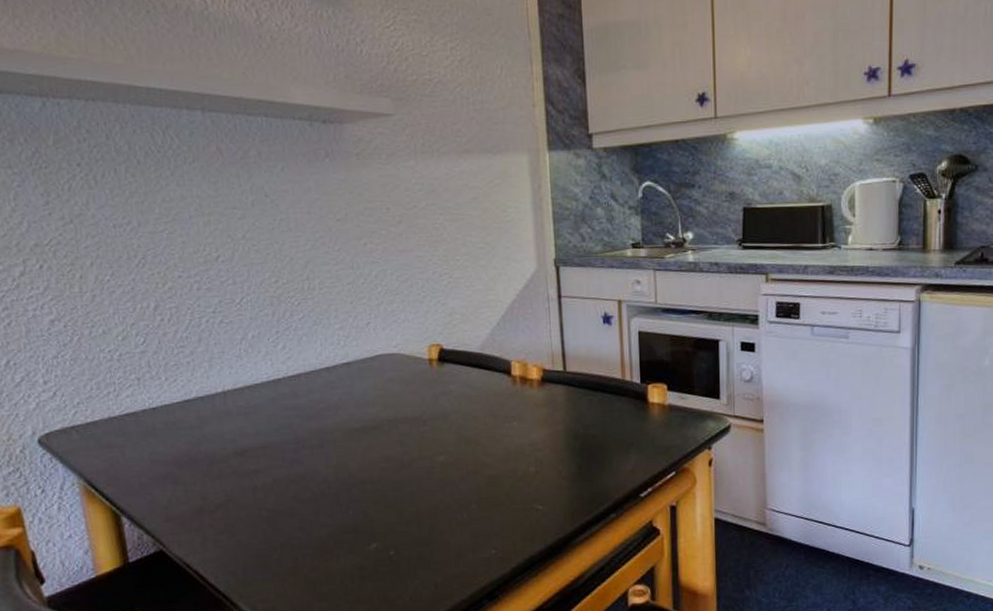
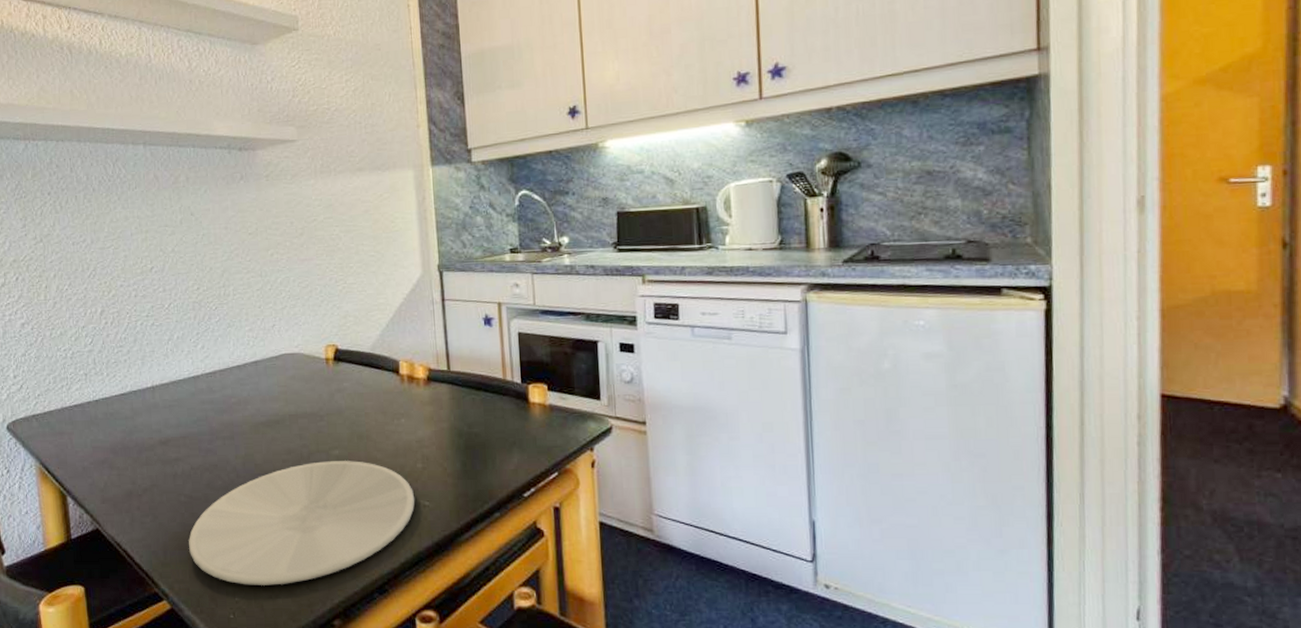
plate: none [273,466,528,600] -> present [189,461,415,585]

